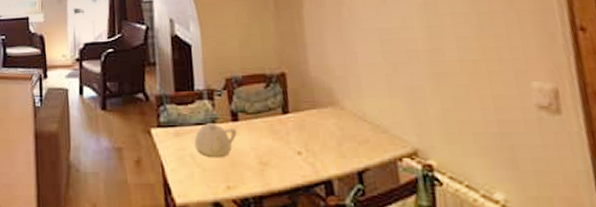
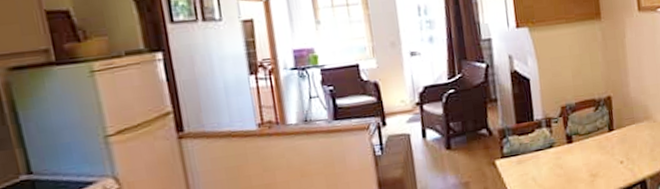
teapot: present [194,122,238,158] -> none [535,147,572,178]

